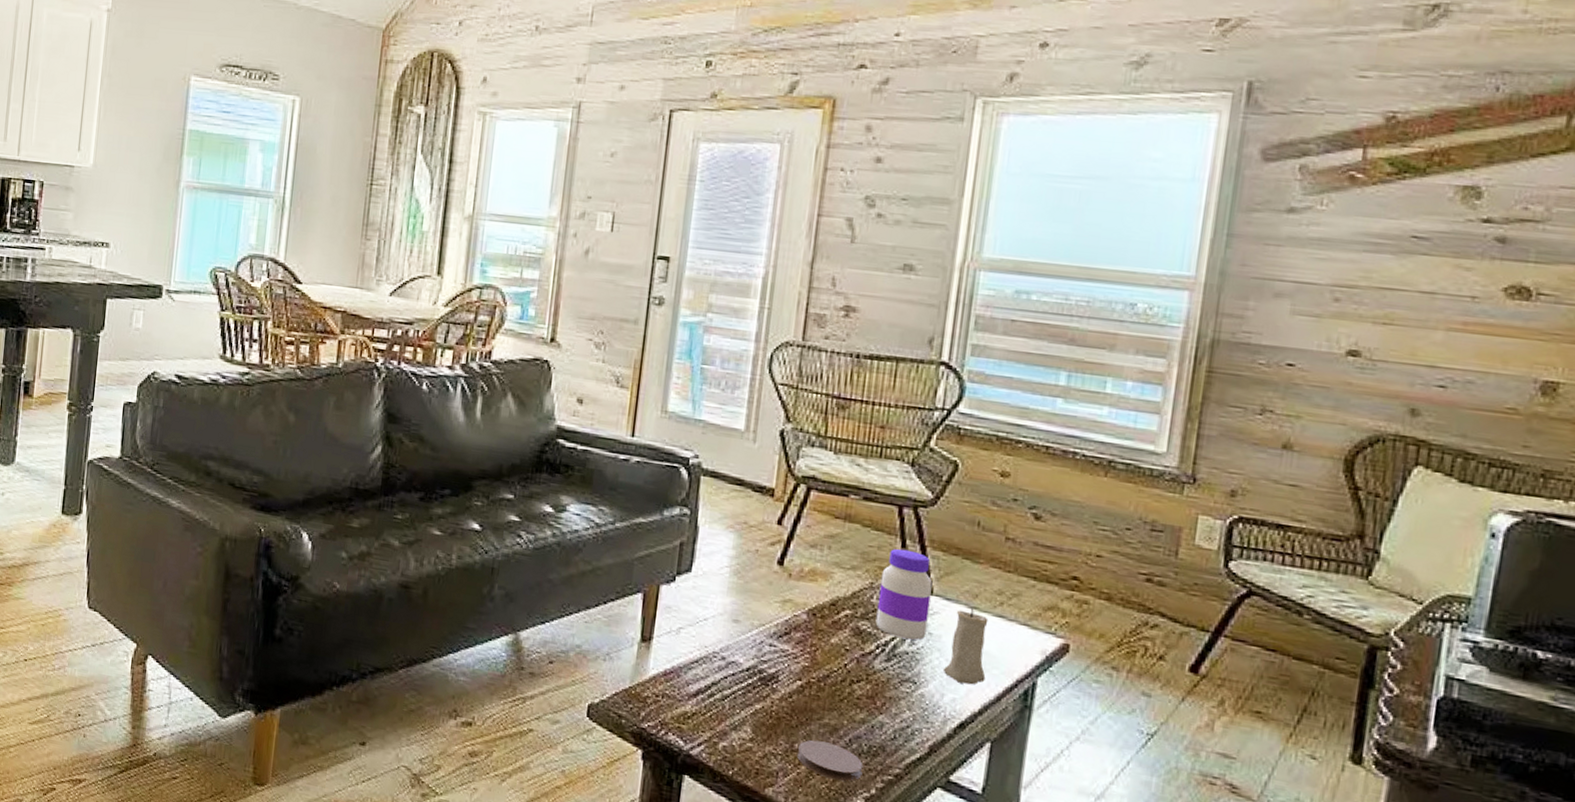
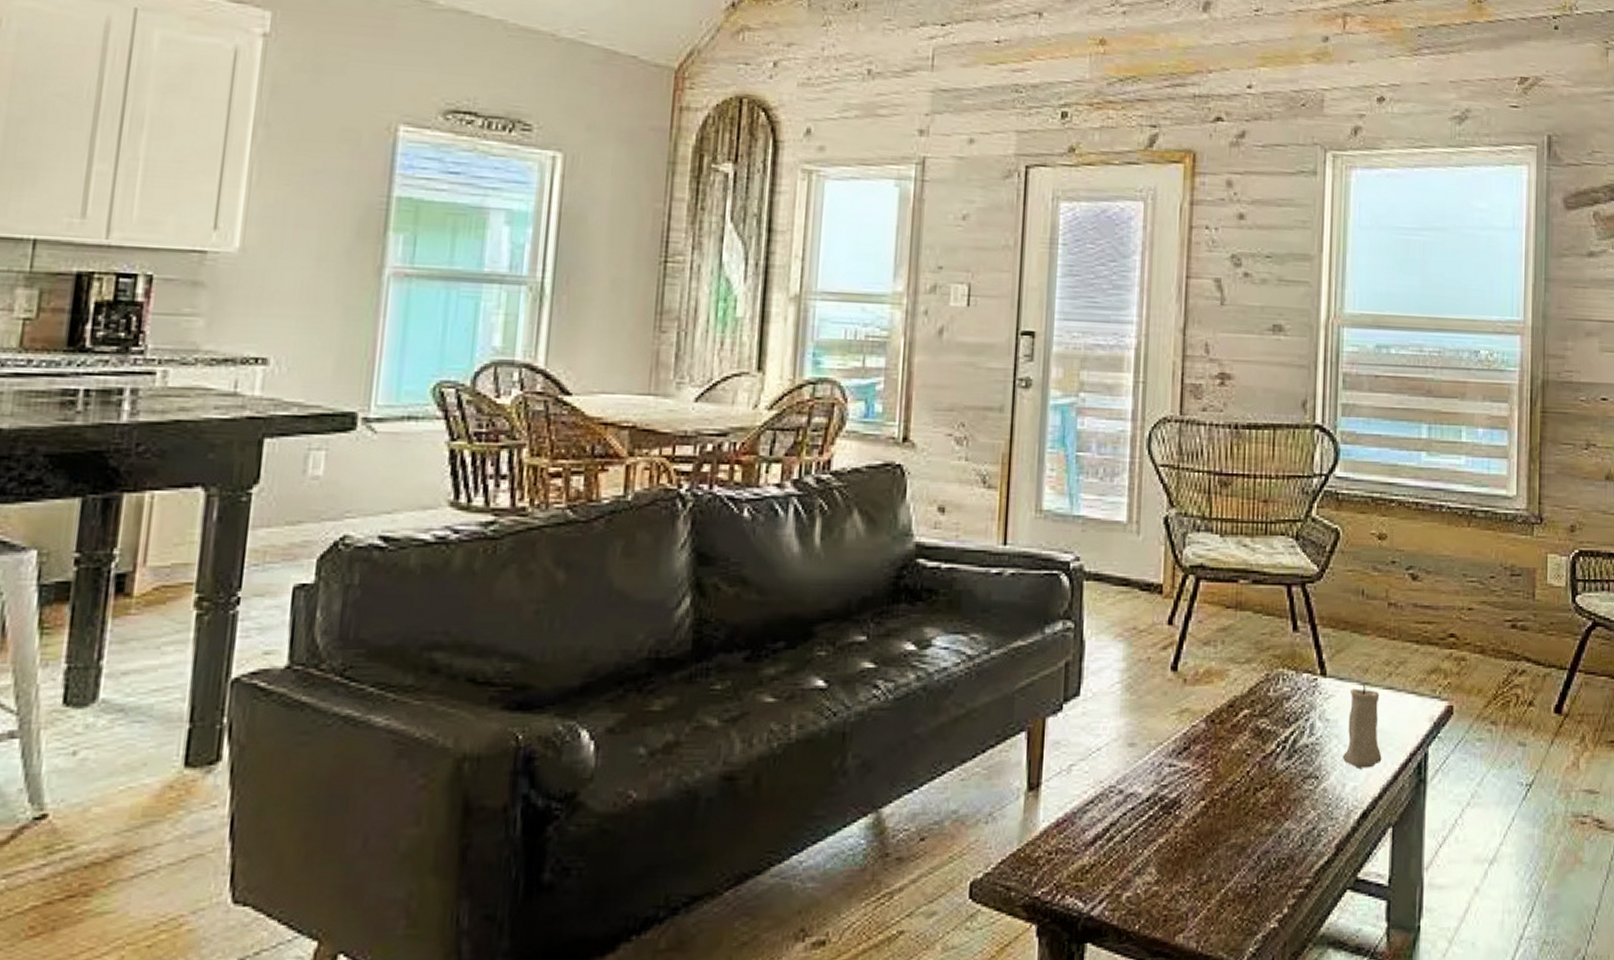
coaster: present [796,740,864,782] -> none [1205,865,1274,908]
jar: present [875,548,933,640] -> none [1274,631,1325,730]

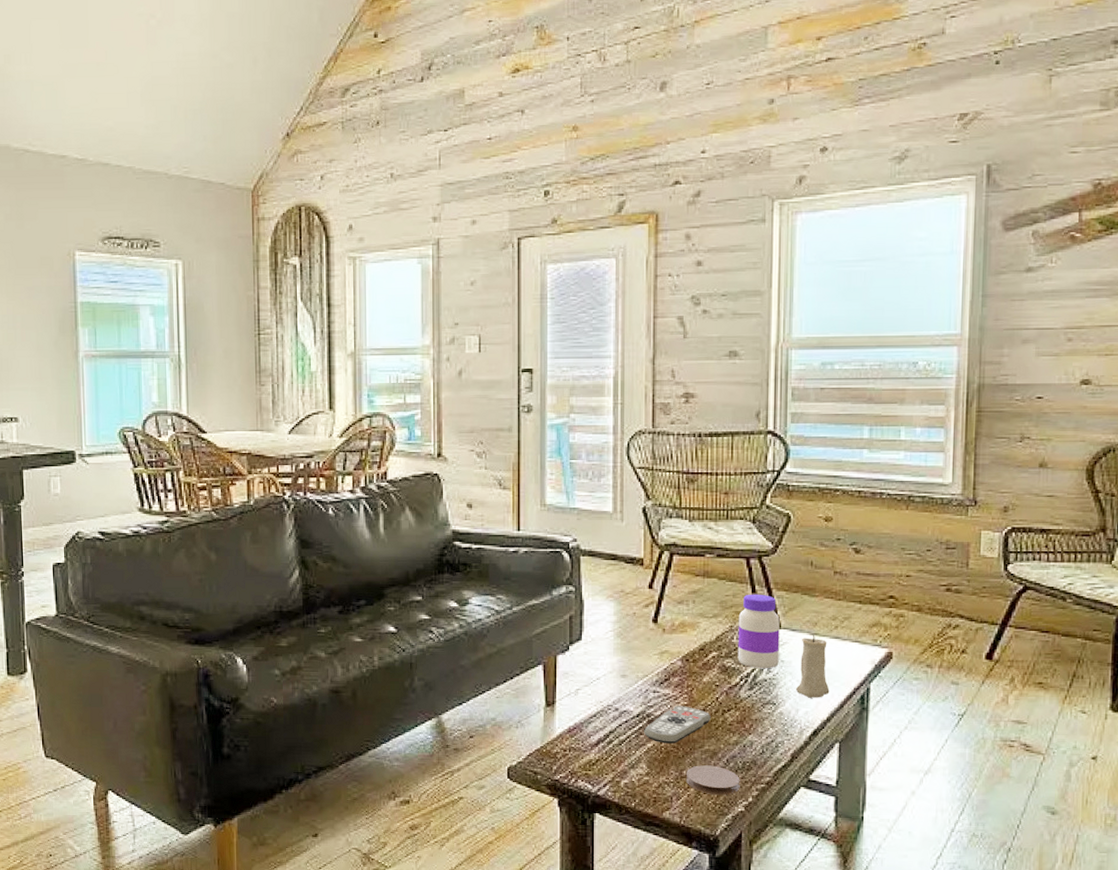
remote control: none [1155,784,1240,838] -> present [644,706,711,744]
coaster: none [1205,865,1274,908] -> present [685,765,740,796]
jar: none [1274,631,1325,730] -> present [738,594,780,668]

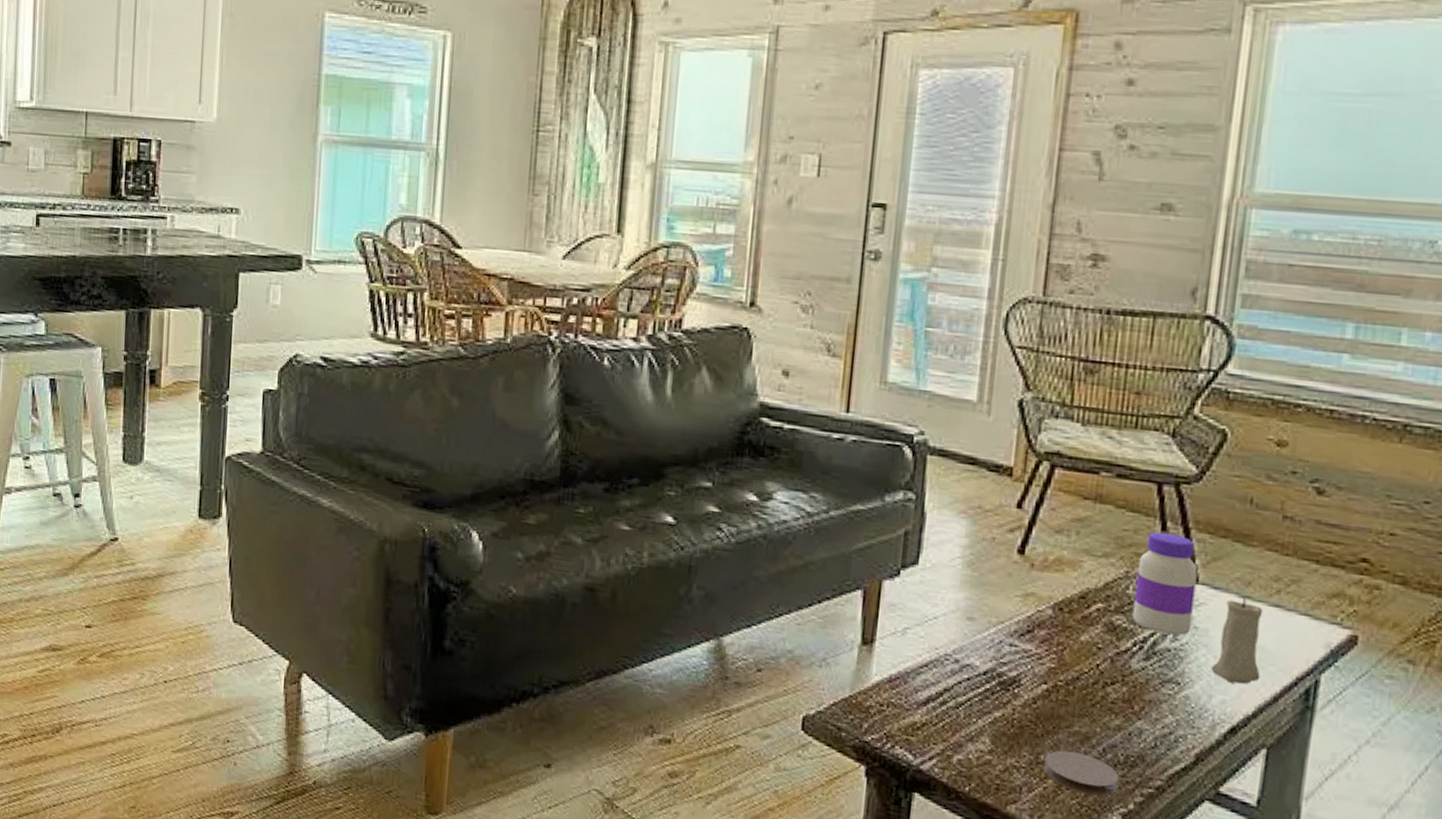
remote control: present [644,706,711,744] -> none [991,667,1087,717]

